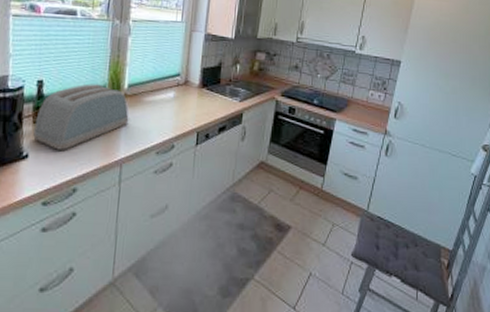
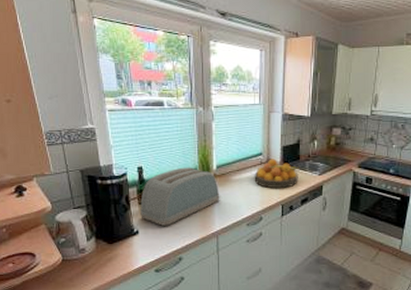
fruit bowl: none [169,81,219,115] -> present [254,159,300,189]

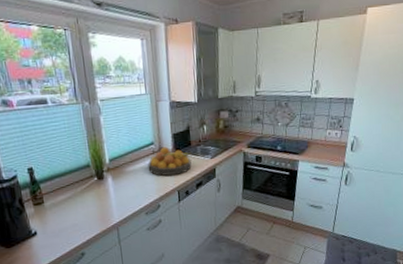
toaster: present [140,167,220,226] -> none [35,163,116,224]

